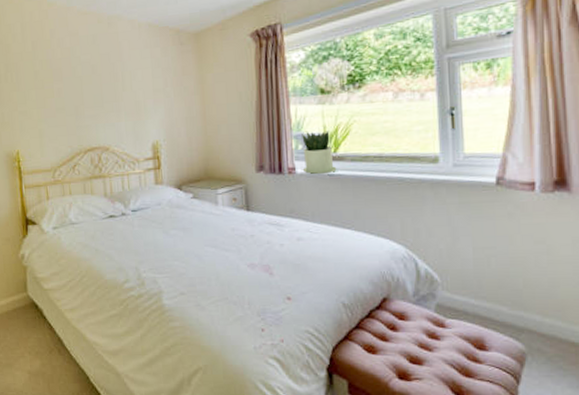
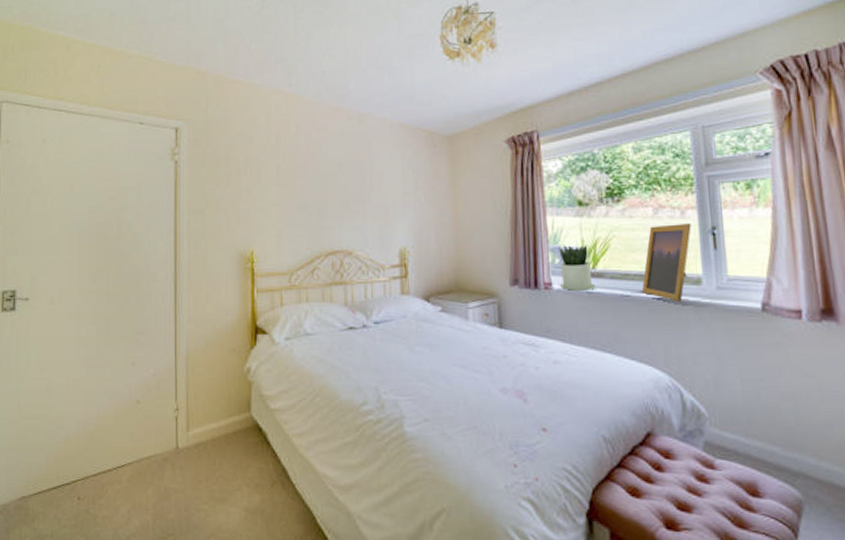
picture frame: none [380,105,430,180] -> present [641,224,691,302]

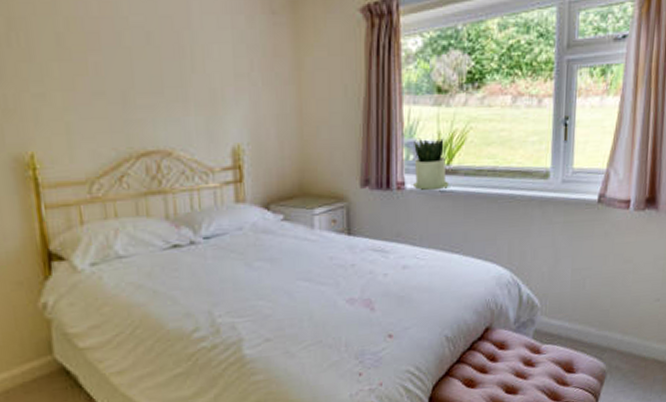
picture frame: present [641,224,691,302] -> none [493,113,546,197]

